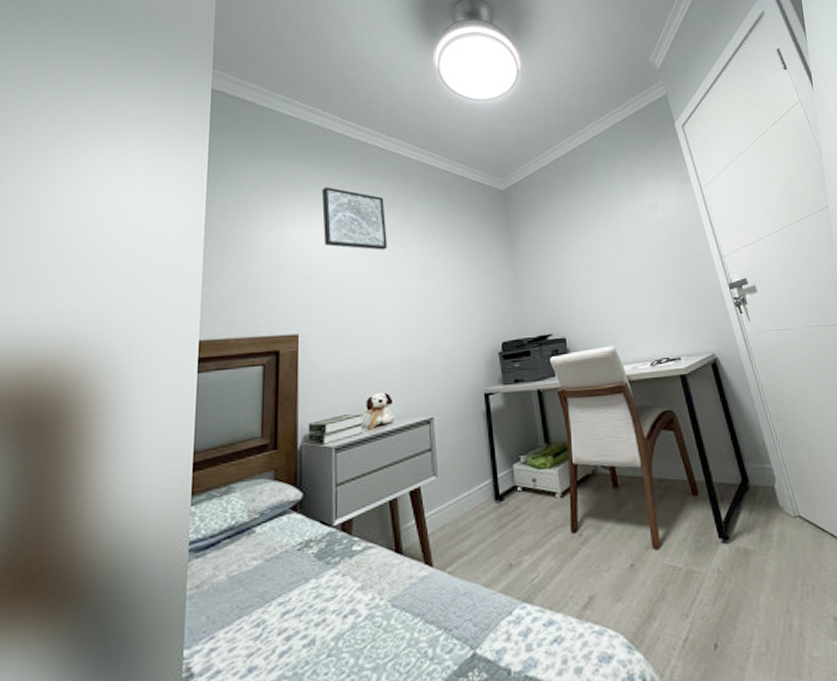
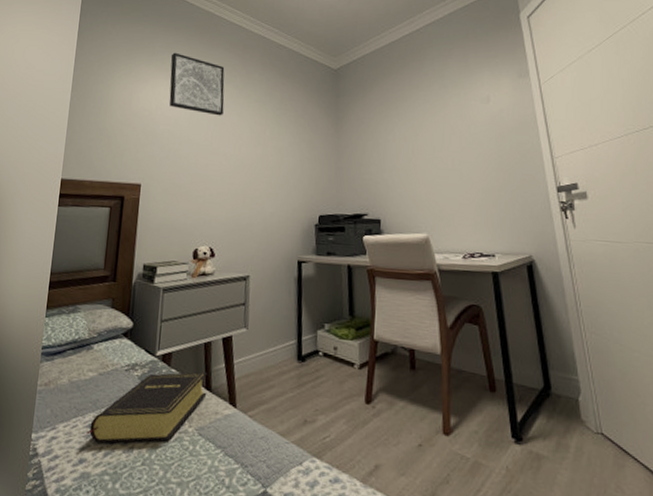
book: none [255,533,398,644] -> present [86,371,208,444]

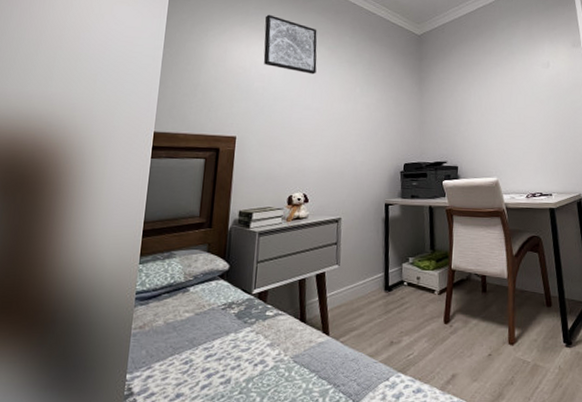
book: present [86,371,208,444] -> none [183,305,302,378]

